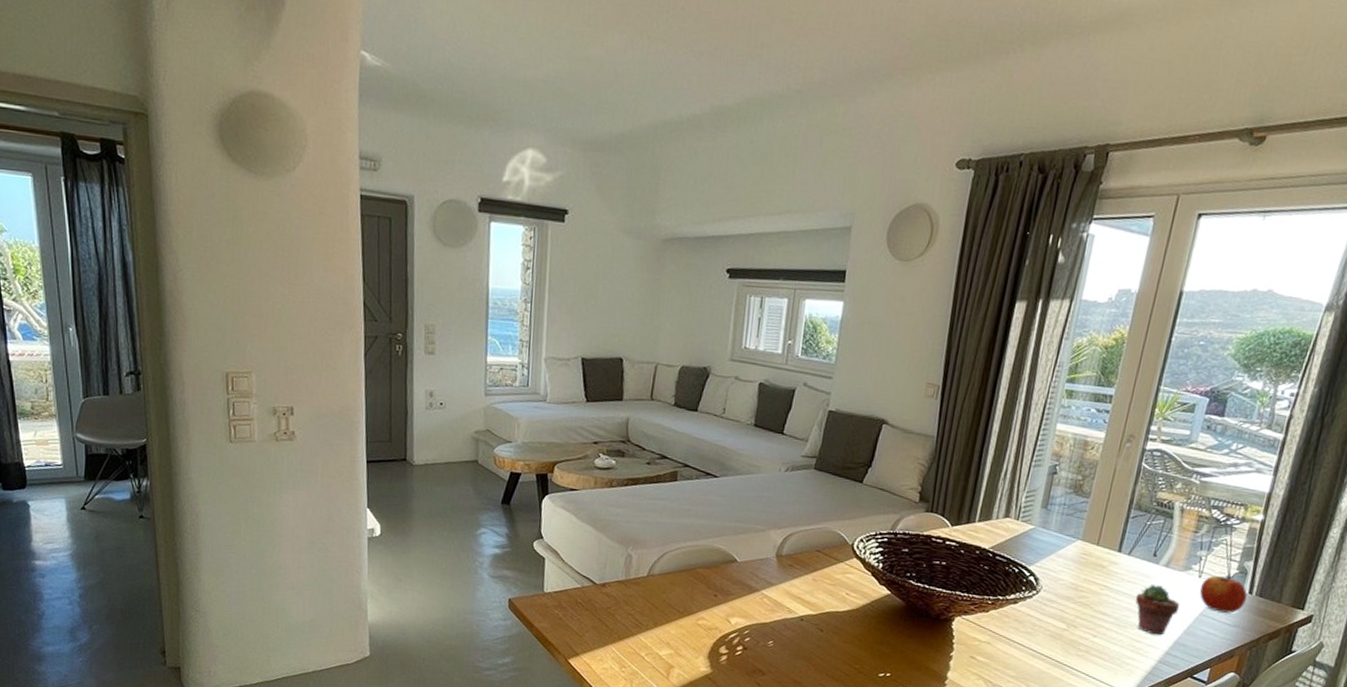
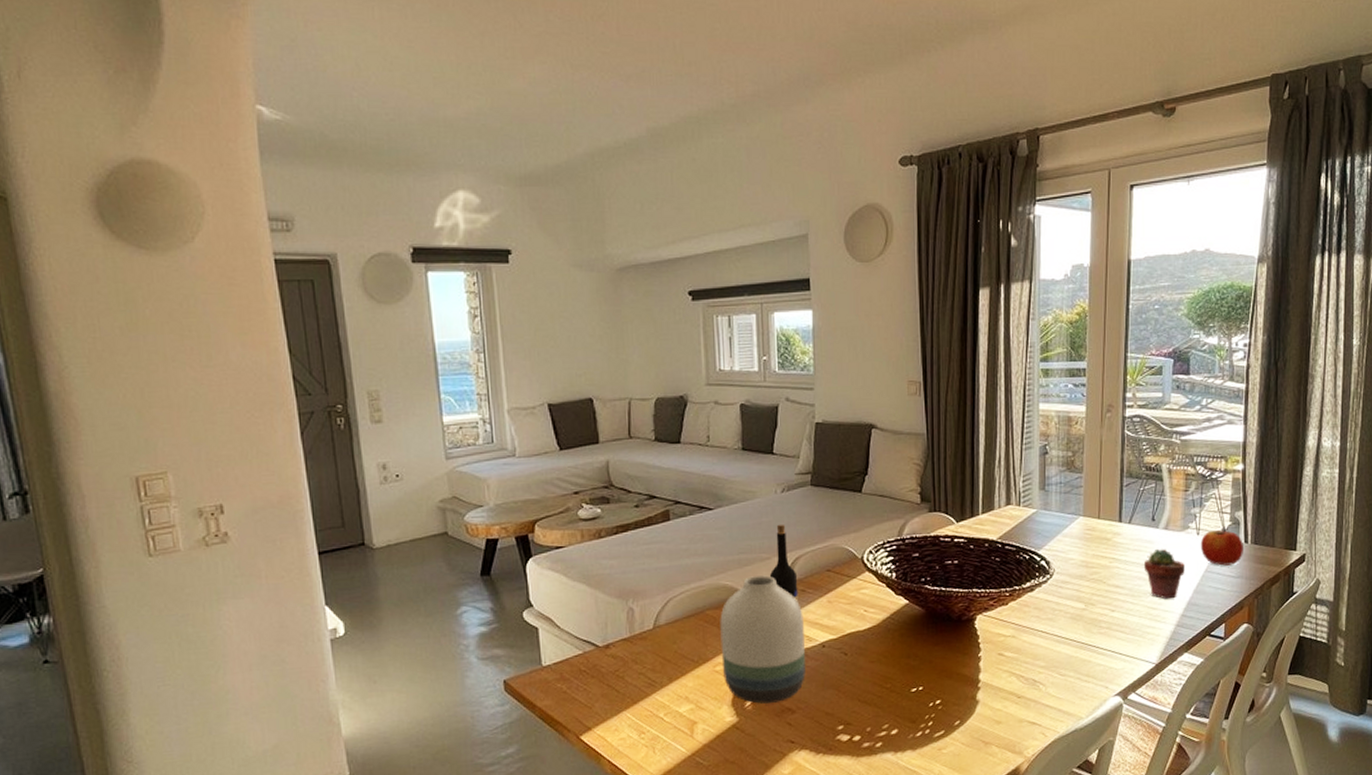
vase: none [704,544,788,663] -> present [720,575,805,704]
wine bottle: none [761,500,787,575] -> present [769,524,799,602]

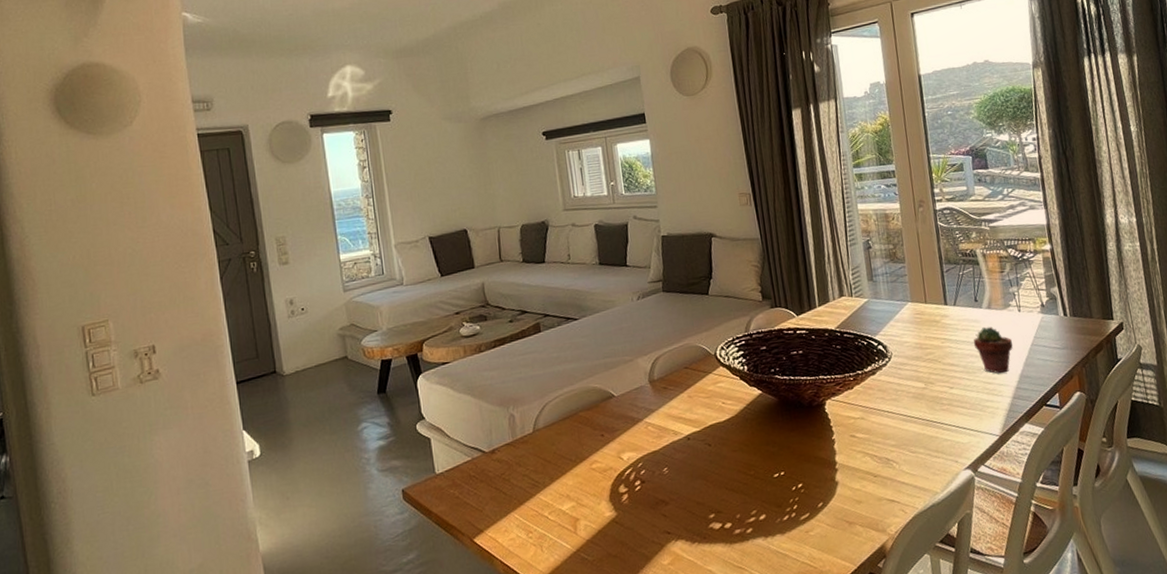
vase: present [720,575,805,704] -> none [592,376,675,498]
wine bottle: present [769,524,799,602] -> none [633,328,662,399]
apple: present [1200,527,1243,566] -> none [1022,303,1065,339]

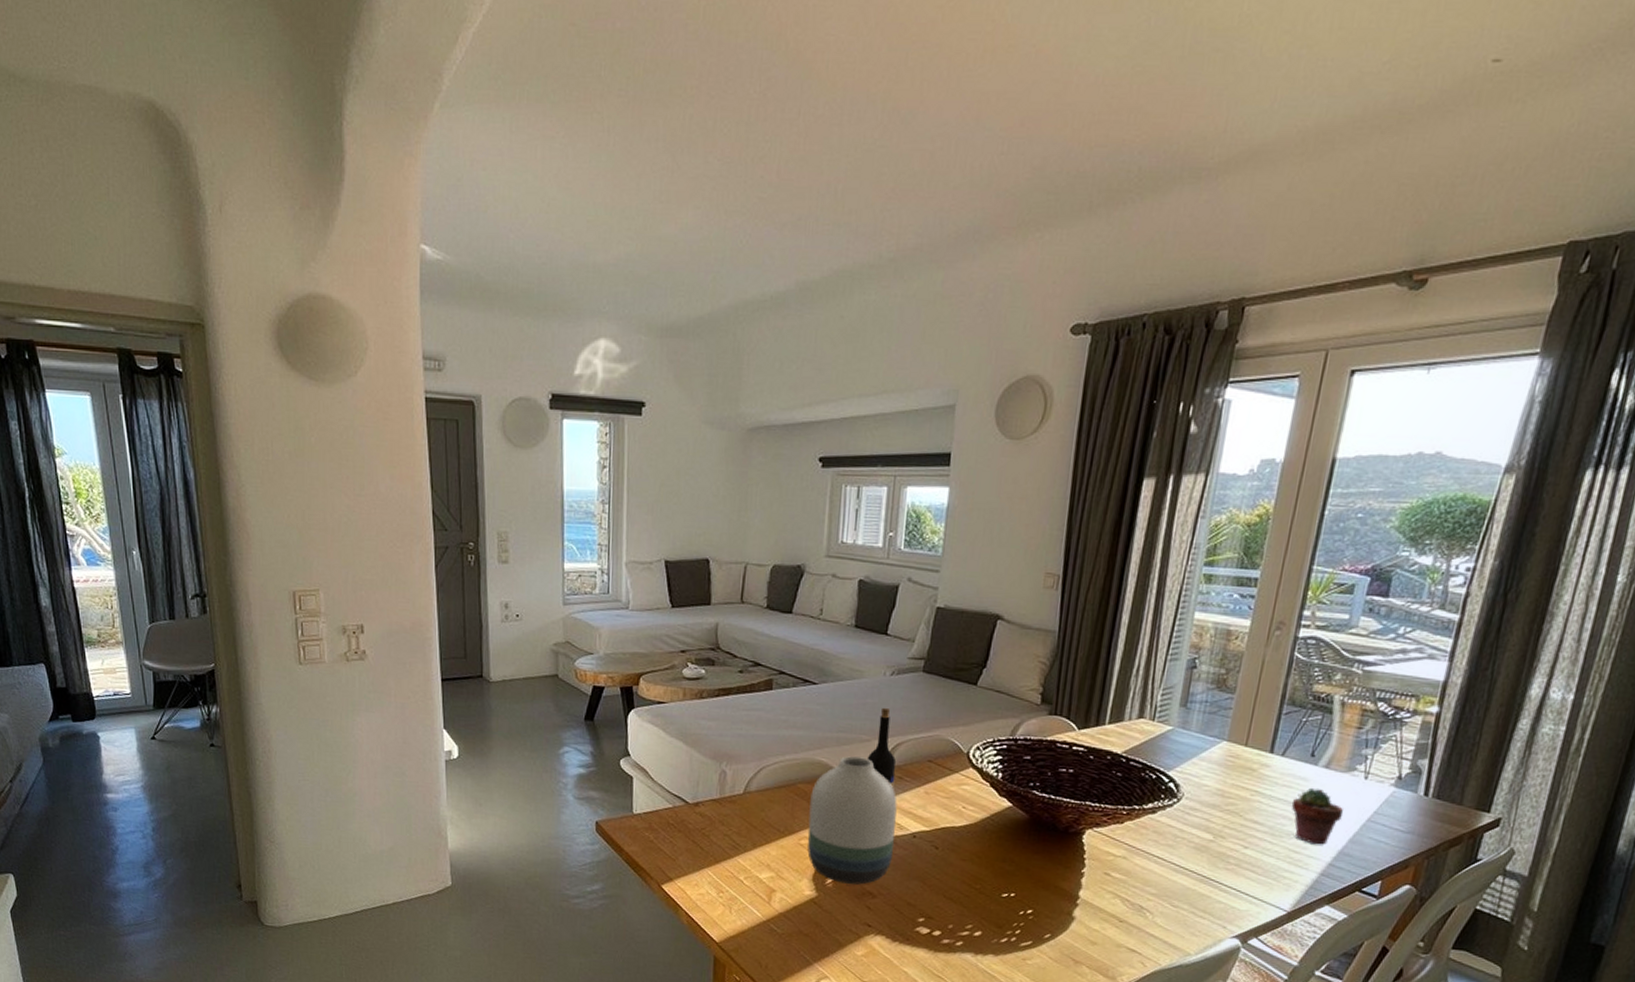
vase: none [592,376,675,498] -> present [807,756,898,885]
wine bottle: none [633,328,662,399] -> present [867,707,896,789]

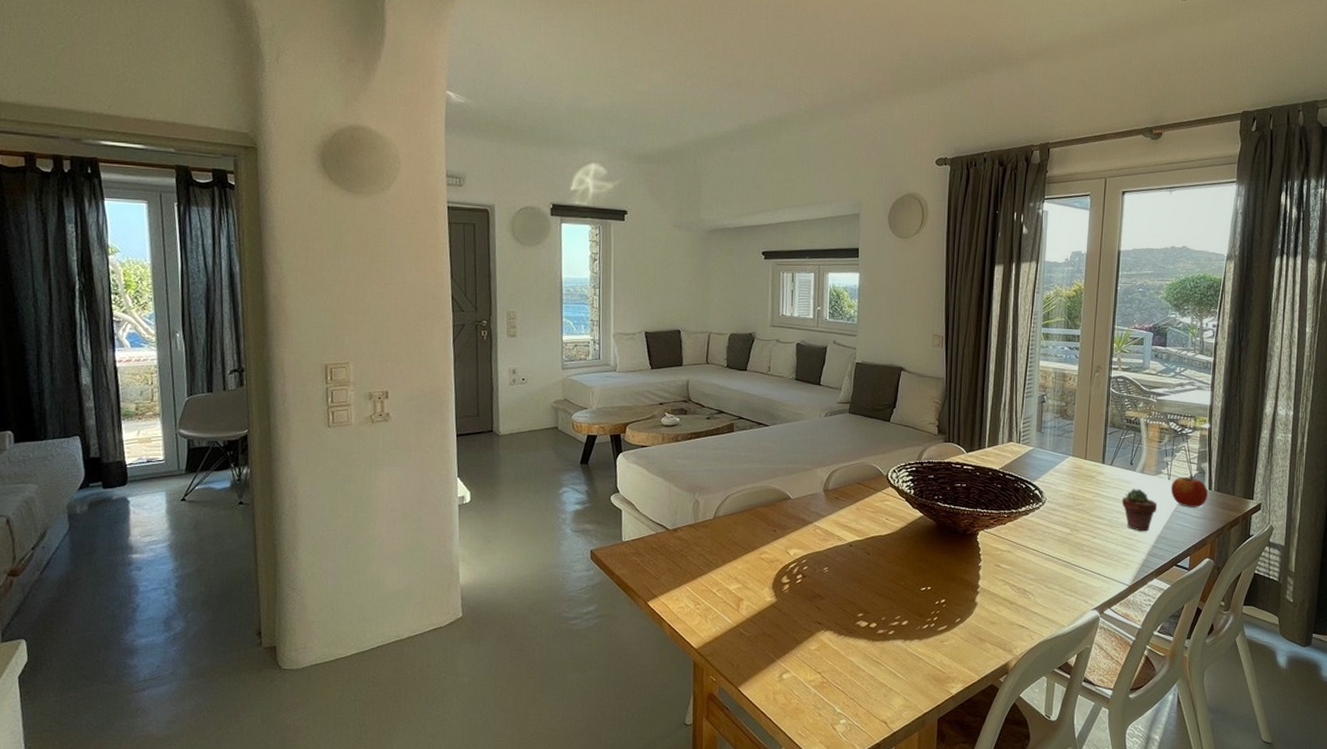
vase: present [807,756,898,885] -> none [766,483,836,589]
wine bottle: present [867,707,896,789] -> none [810,442,833,507]
apple: none [1366,775,1422,818] -> present [1170,475,1208,508]

